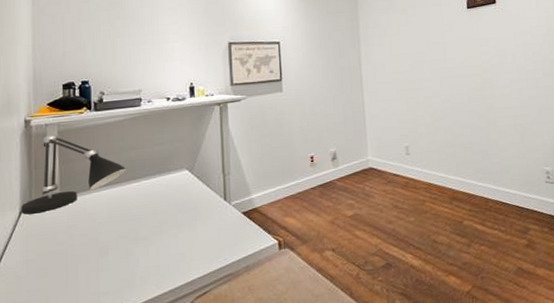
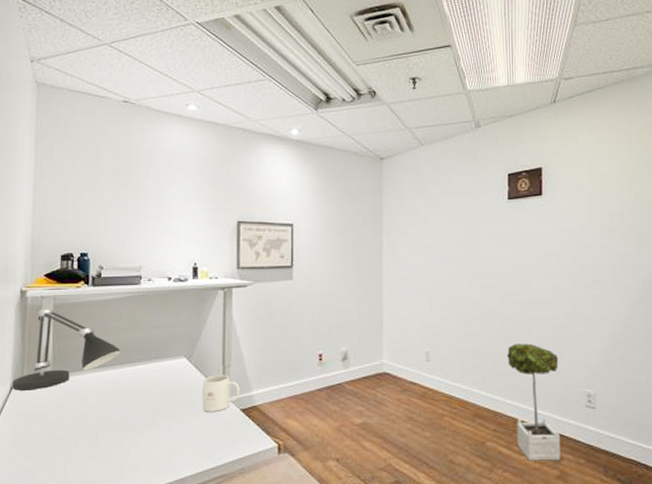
mug: none [204,182,241,218] -> present [202,375,241,412]
potted tree: none [475,131,528,234] -> present [506,343,560,461]

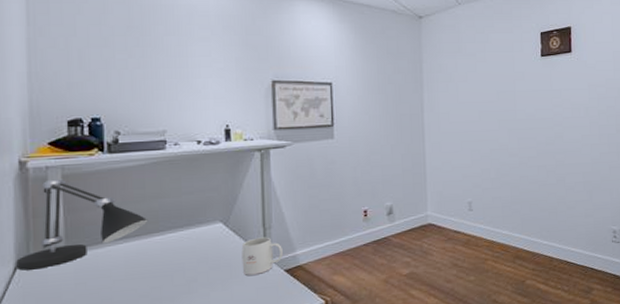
potted tree: present [506,343,560,461] -> none [542,188,591,294]

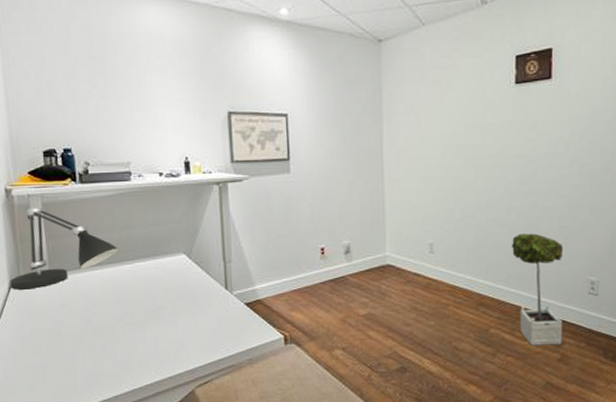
mug: present [241,237,284,275] -> none [204,270,244,306]
potted tree: none [542,188,591,294] -> present [511,233,564,346]

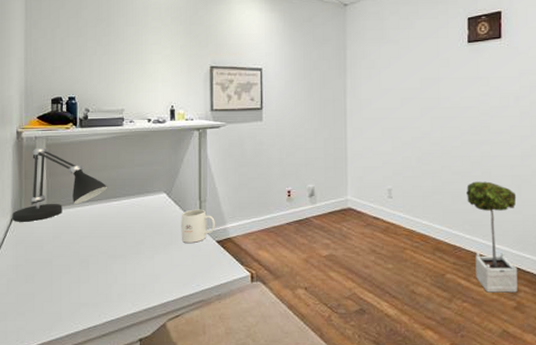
mug: none [204,270,244,306] -> present [181,209,216,243]

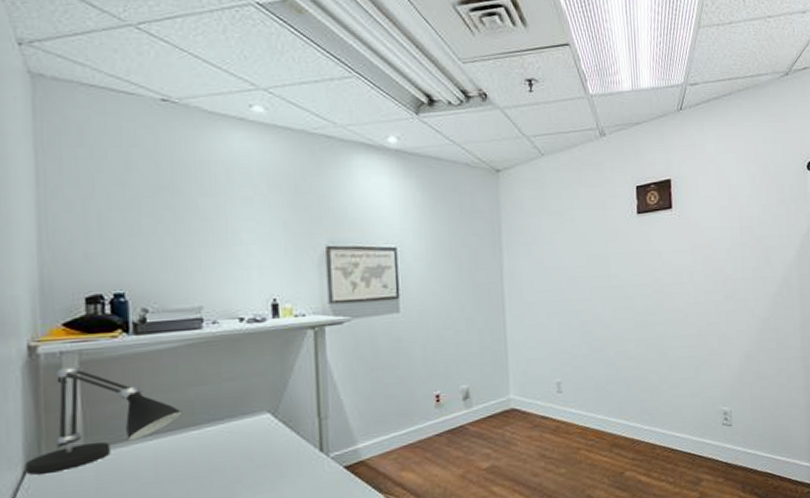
mug: present [181,209,216,243] -> none [293,428,343,474]
potted tree: present [465,181,517,293] -> none [642,365,700,486]

